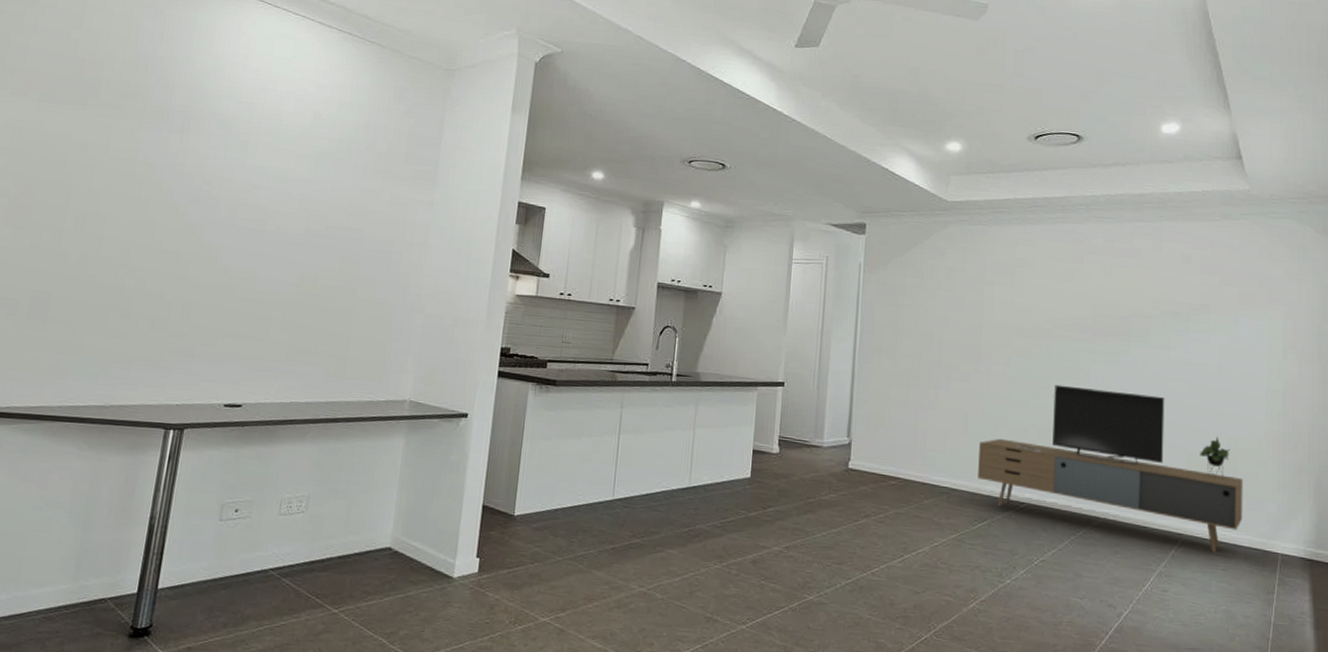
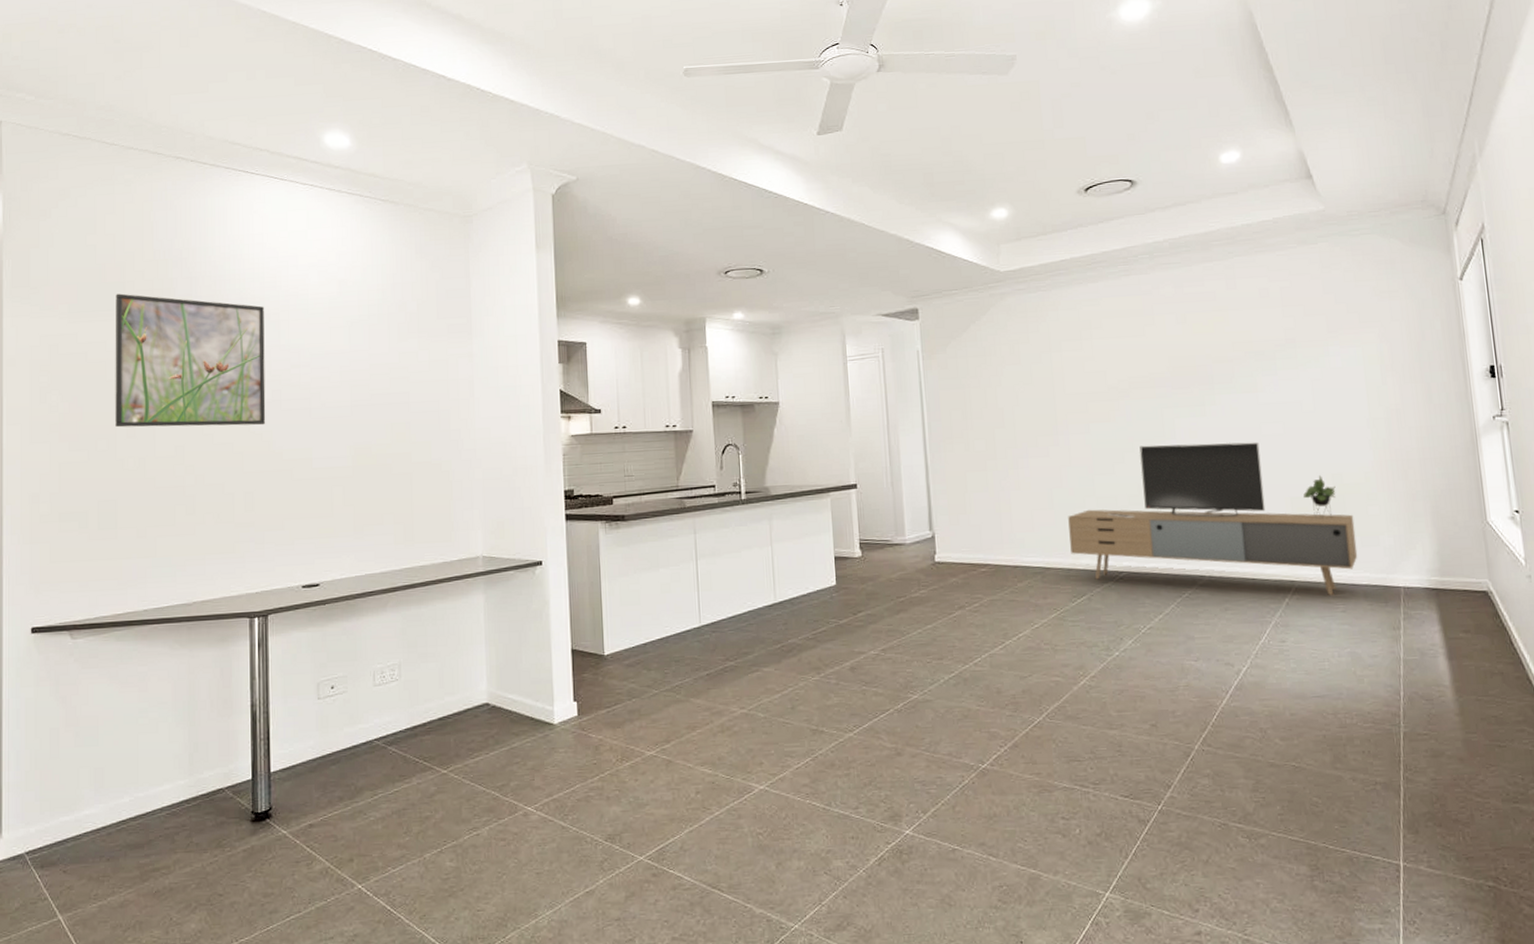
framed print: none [64,90,236,240] -> present [115,293,266,428]

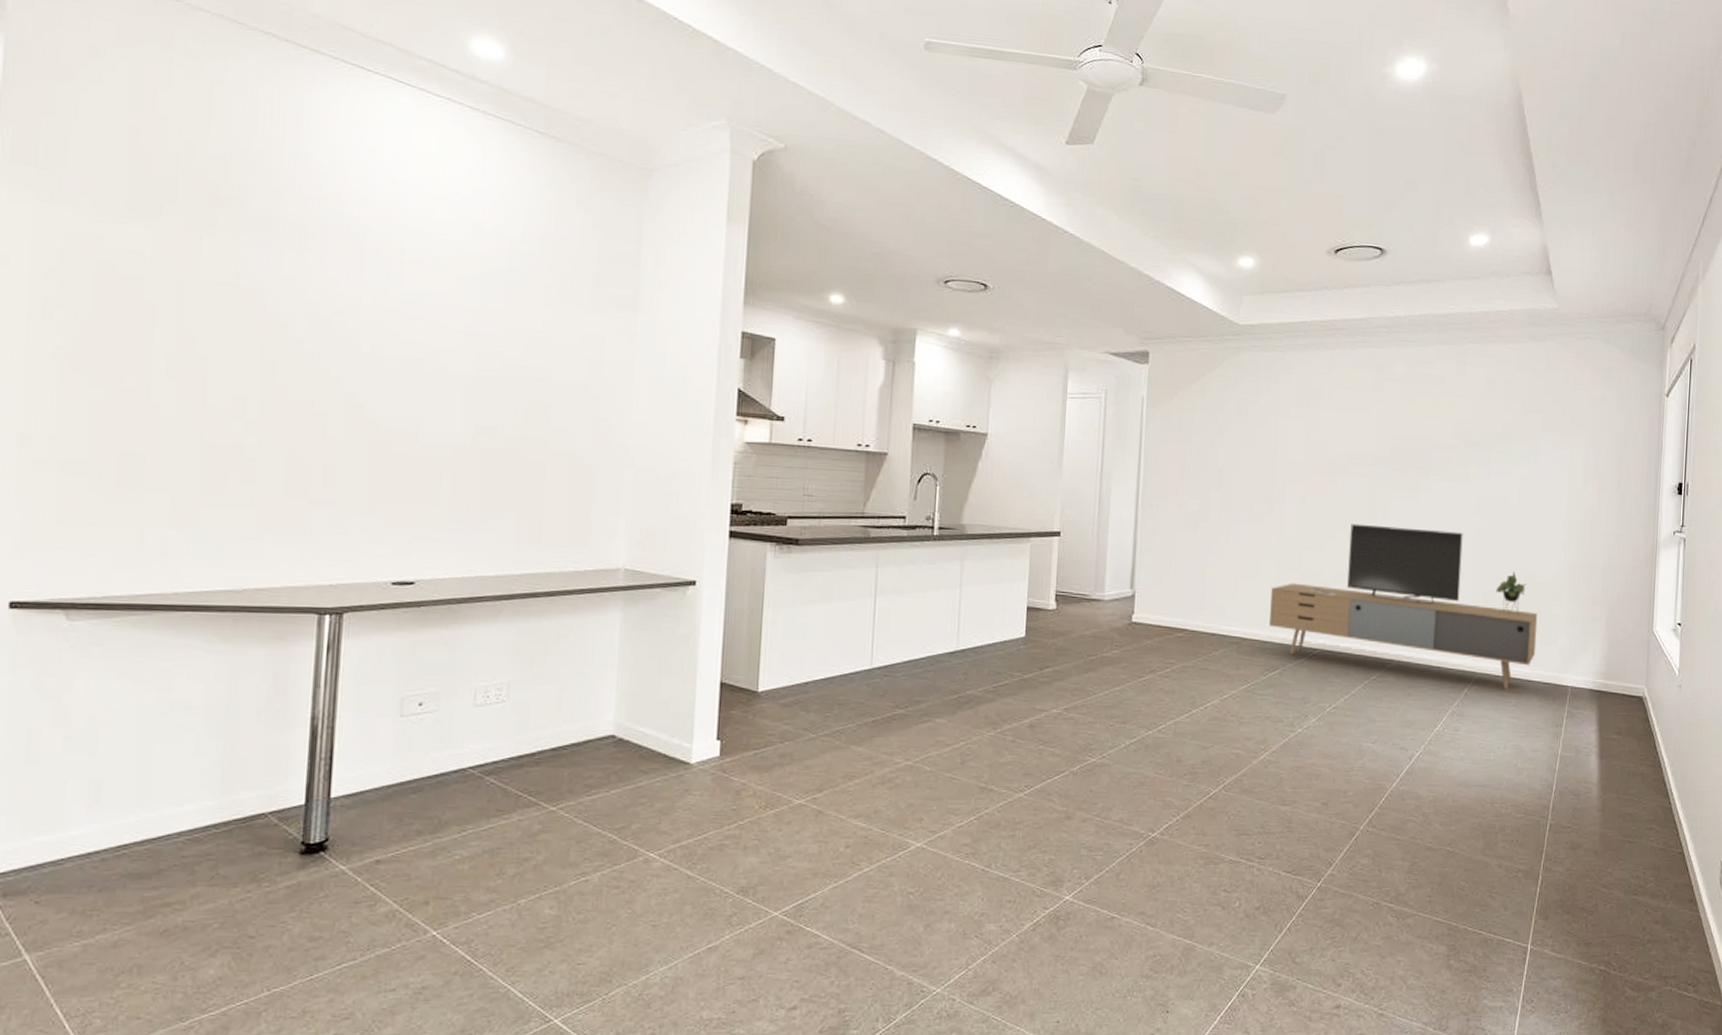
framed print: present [115,293,266,428] -> none [150,193,371,385]

